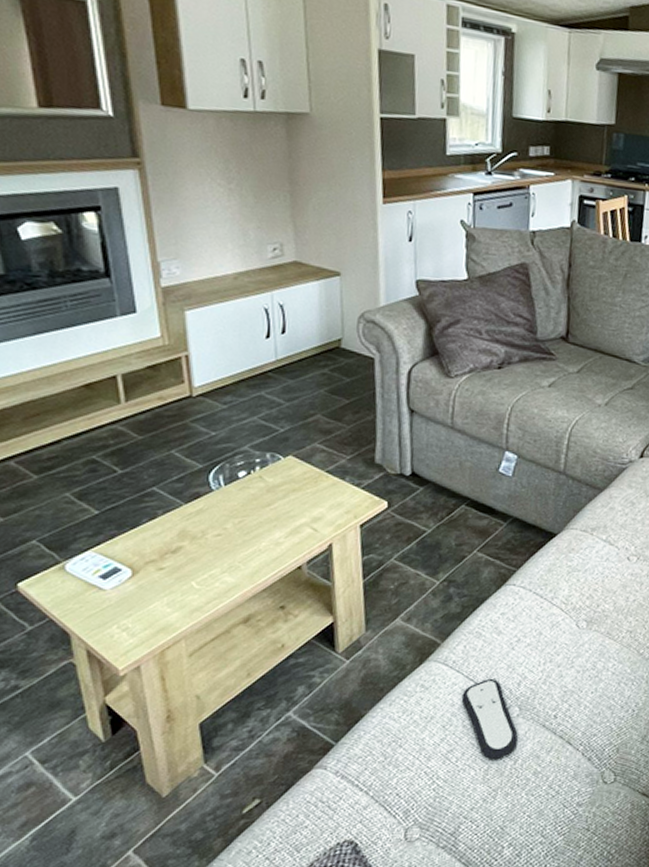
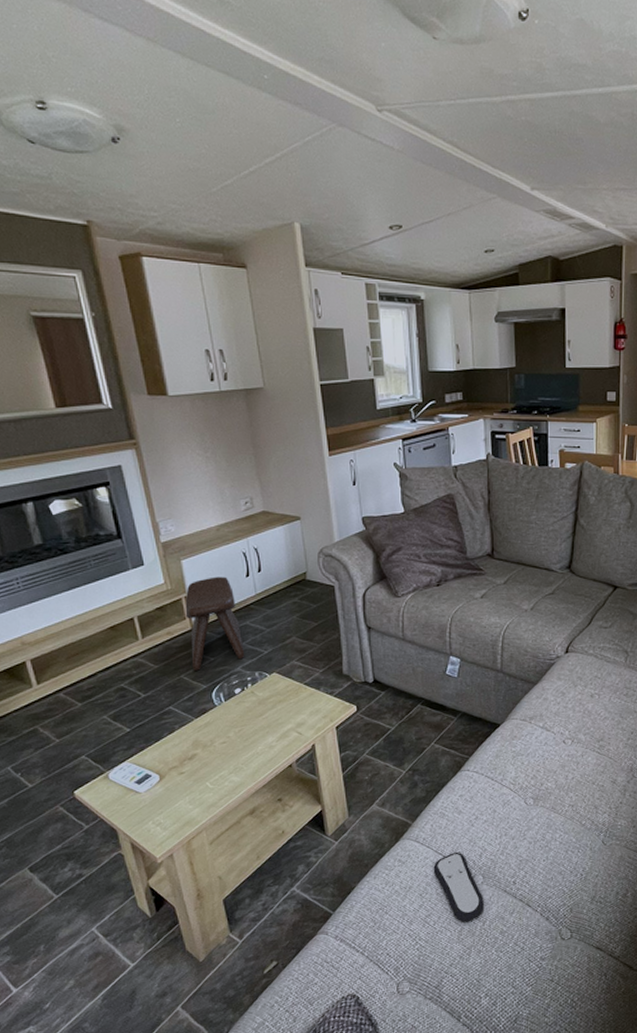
stool: none [184,334,256,446] -> present [185,577,245,671]

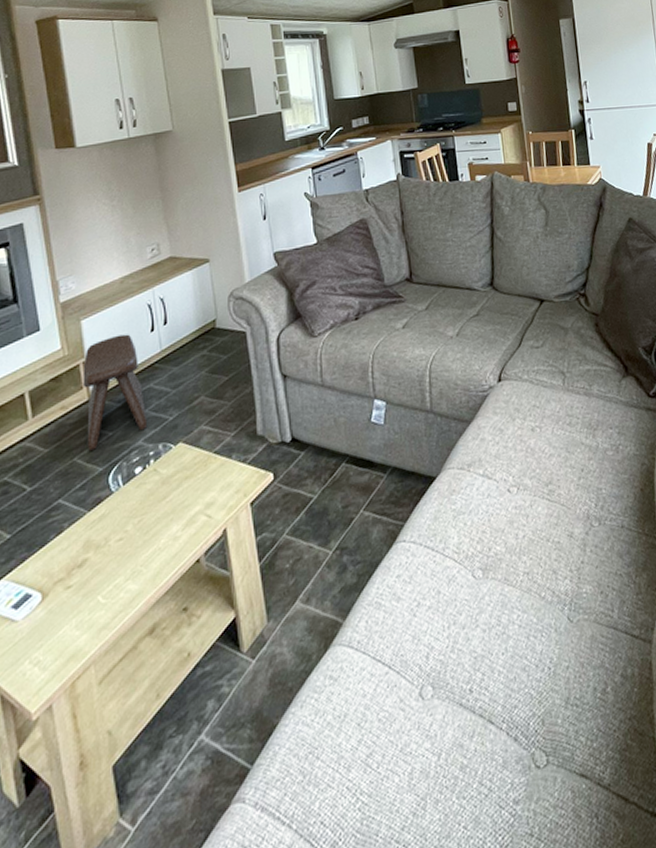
remote control: present [433,852,485,922] -> none [371,655,438,759]

